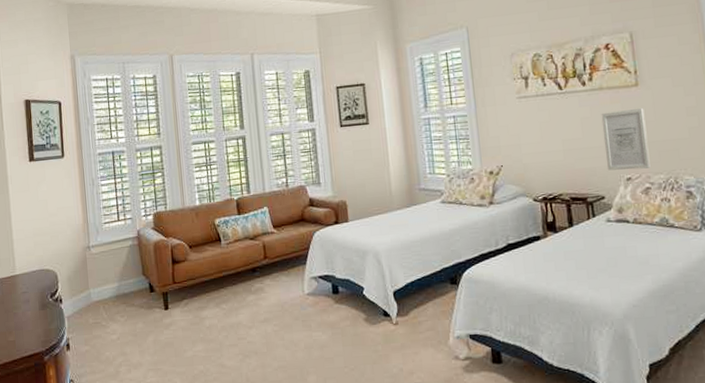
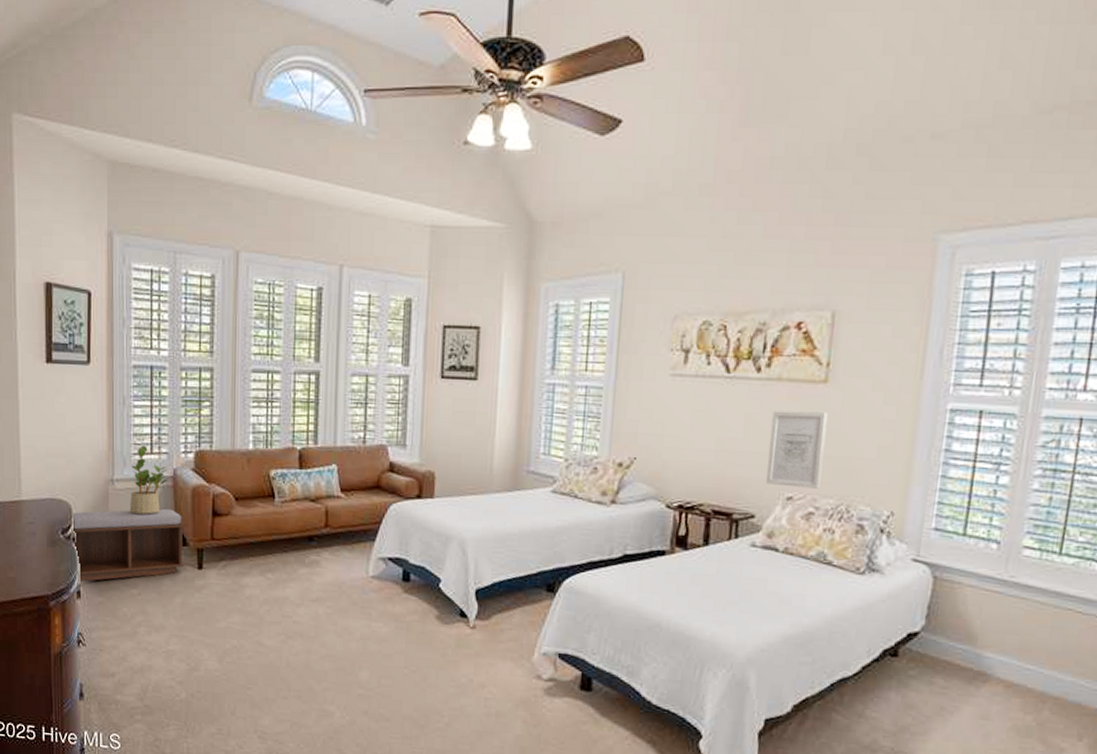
bench: none [59,263,153,335] -> present [73,508,184,582]
potted plant: none [103,215,134,272] -> present [130,445,168,514]

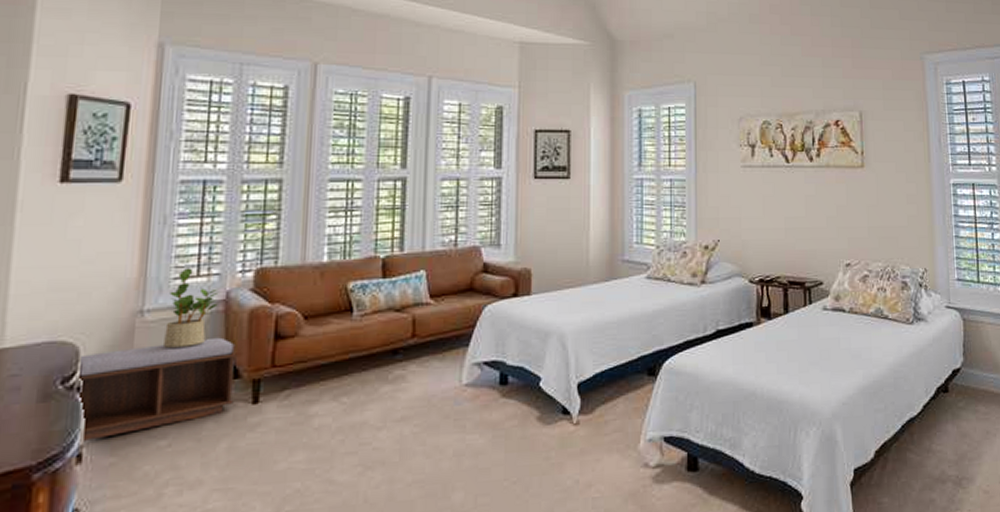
wall art: present [766,410,828,489] -> none [826,190,870,255]

